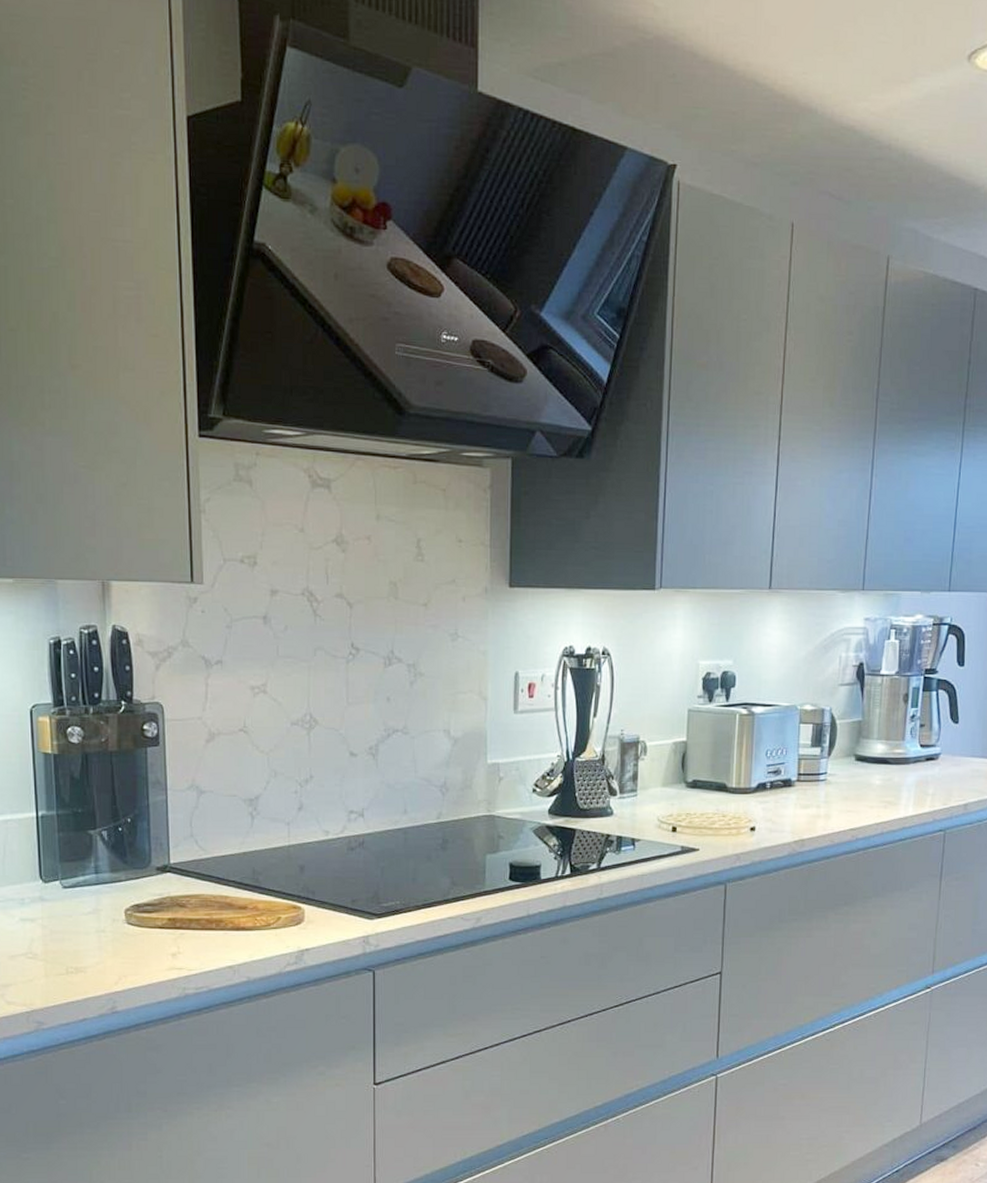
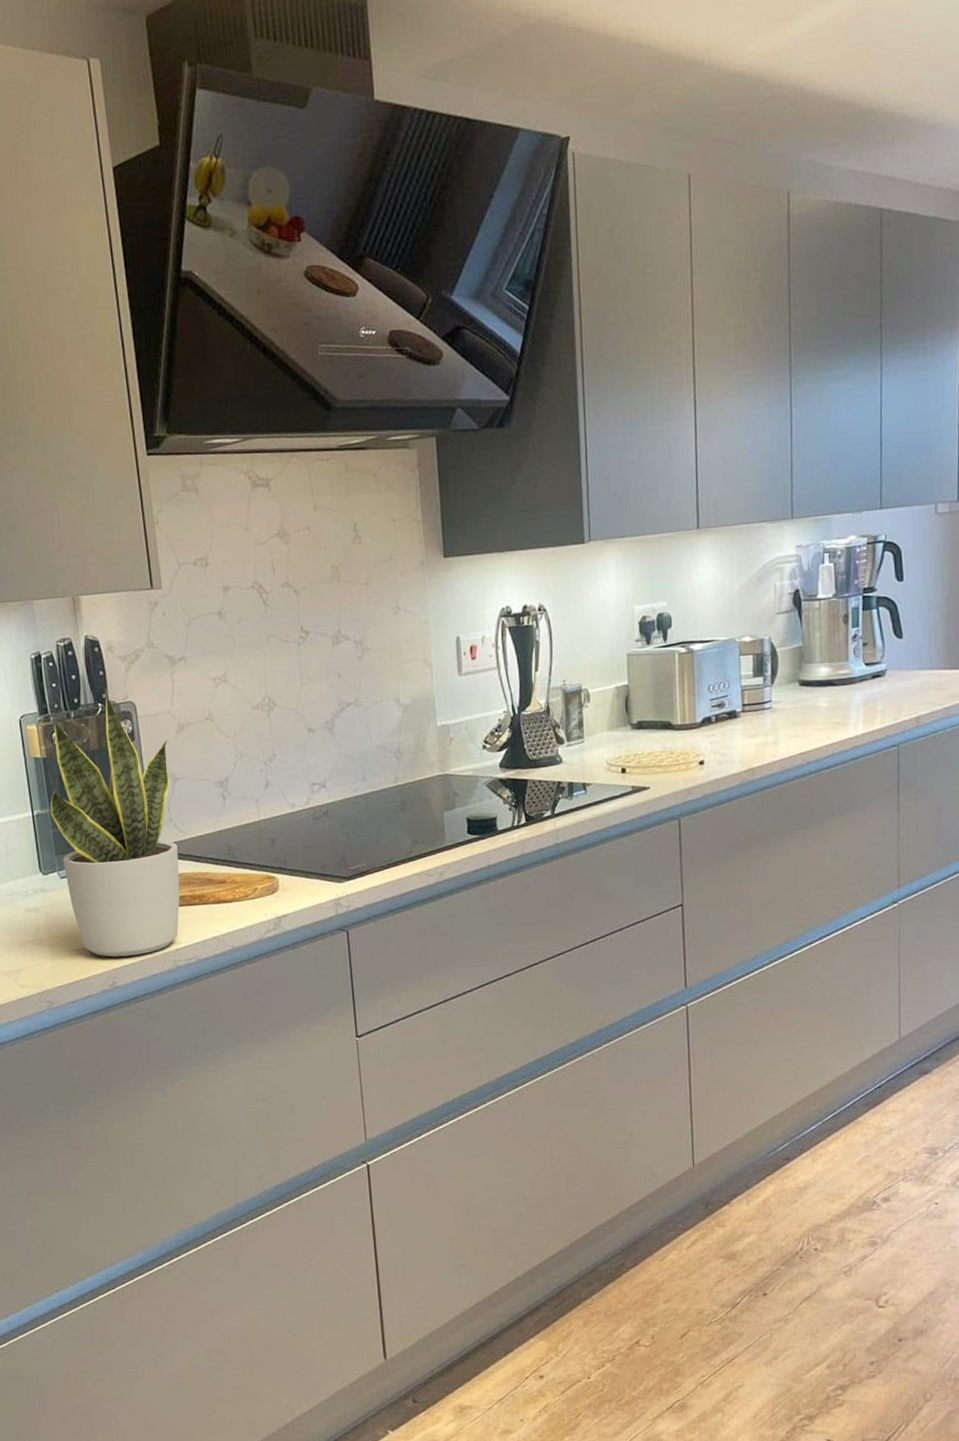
potted plant: none [57,685,197,979] -> present [50,688,181,957]

